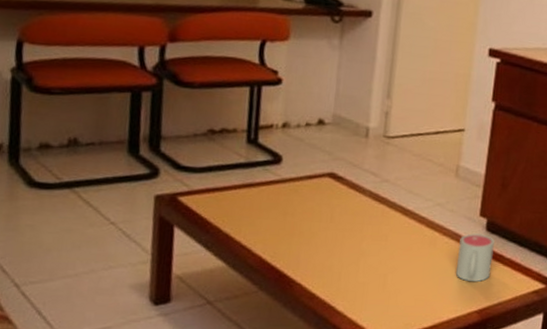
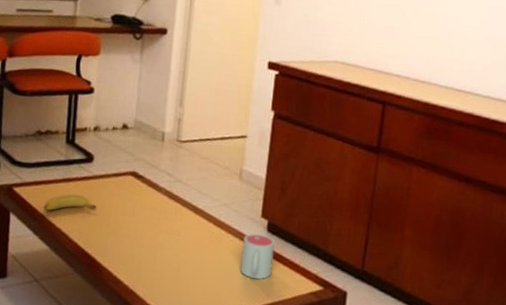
banana: none [219,201,286,221] -> present [44,194,96,211]

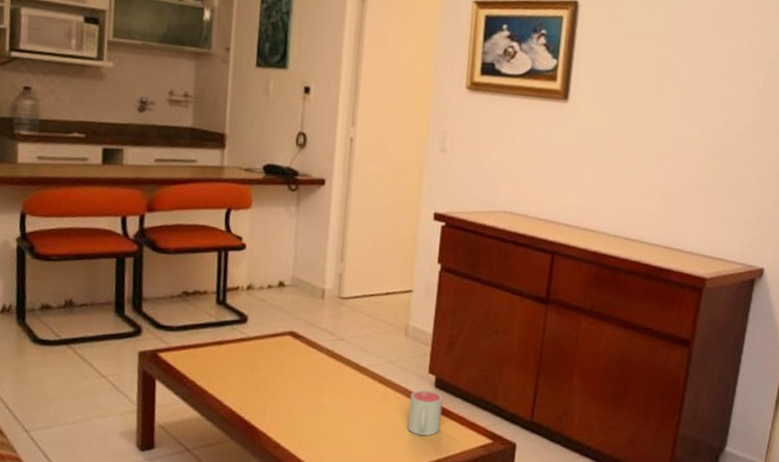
banana: present [44,194,96,211] -> none [194,357,252,376]

